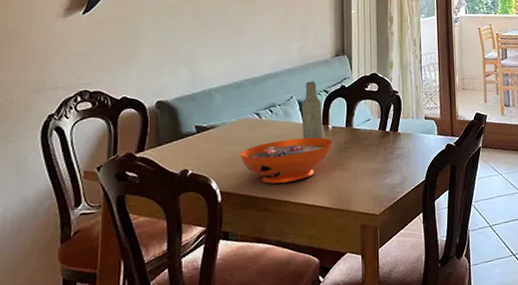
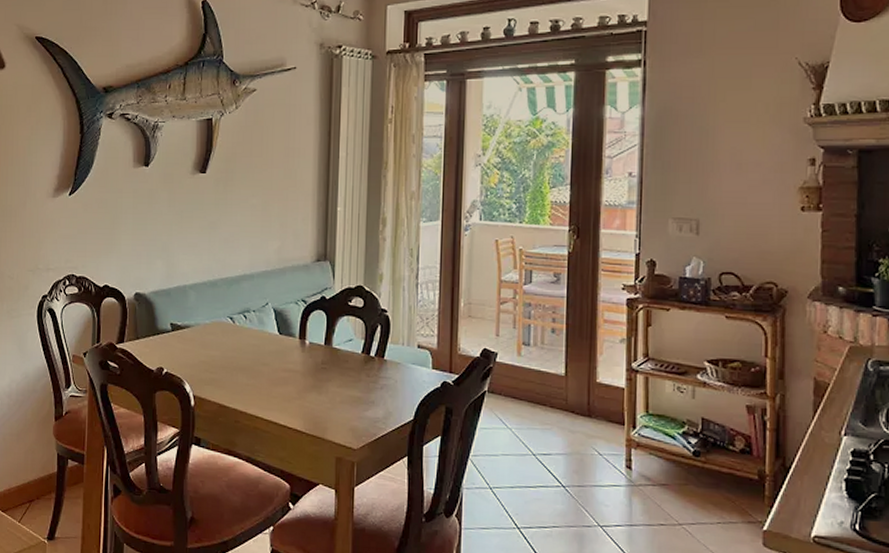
decorative bowl: present [240,137,333,184] -> none [213,350,309,397]
bottle: present [301,81,323,139] -> none [277,287,300,354]

